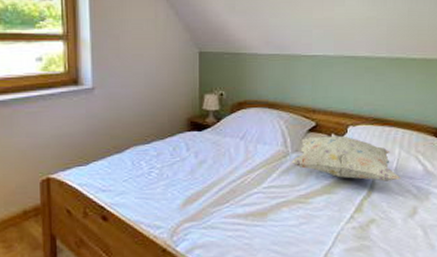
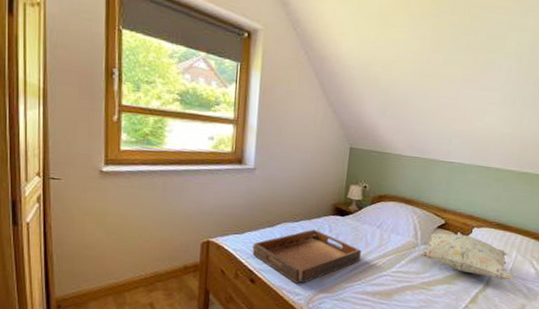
serving tray: none [100,149,226,215] -> present [252,229,361,284]

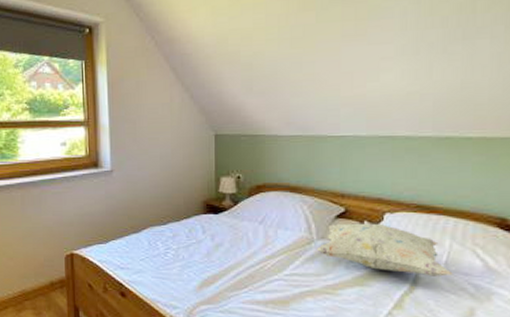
serving tray: present [252,229,361,284] -> none [119,231,243,295]

